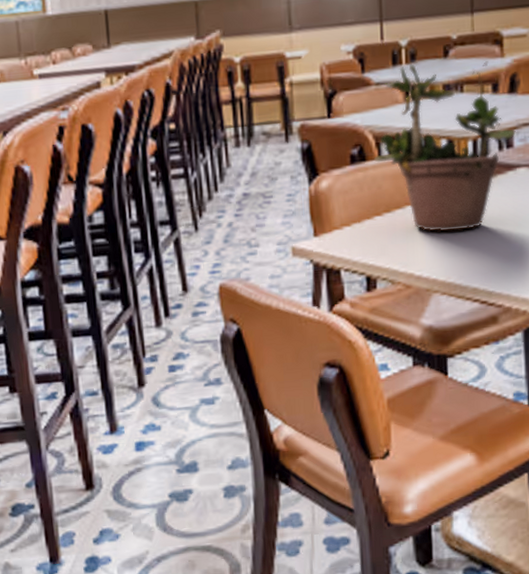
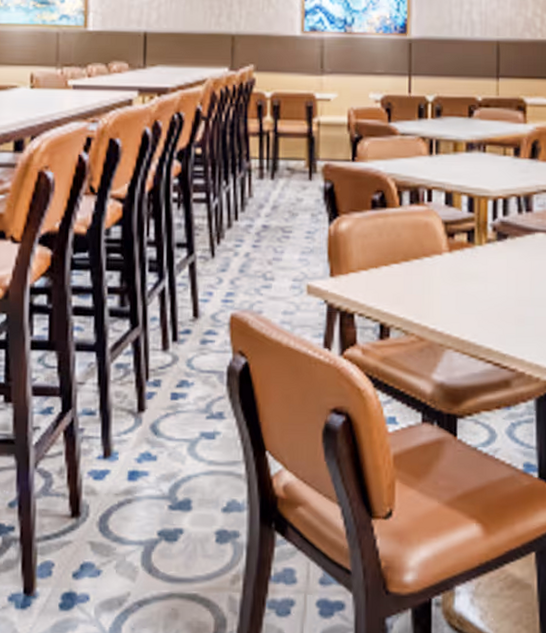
potted plant: present [374,51,516,232] -> none [395,107,535,288]

